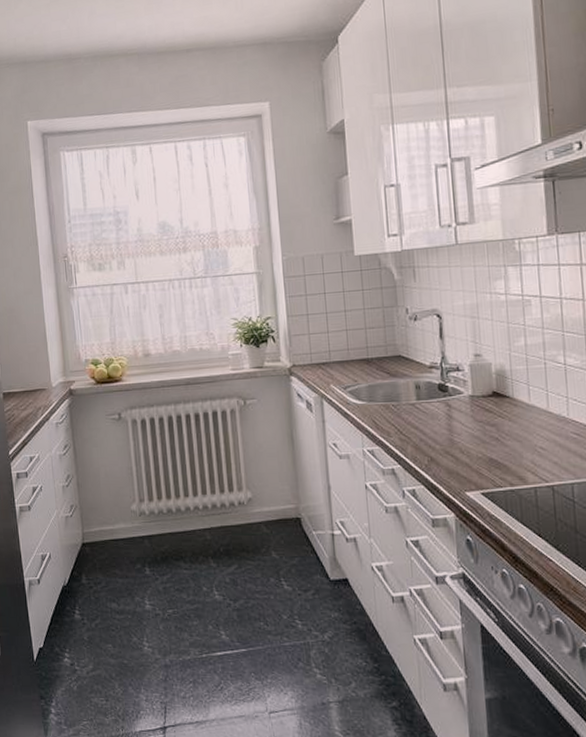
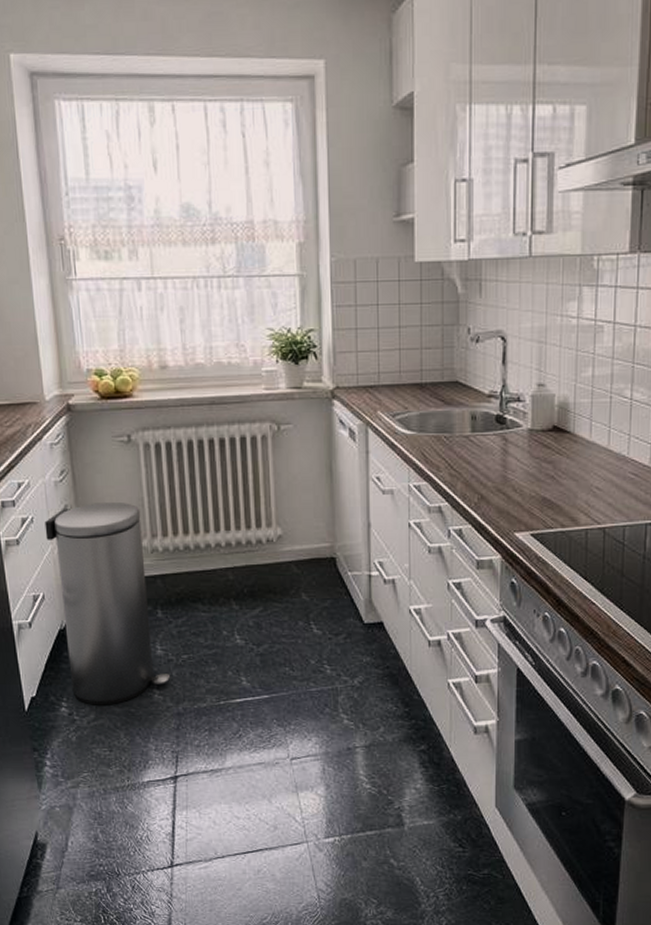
pedal bin: none [51,472,159,657] -> present [44,503,171,705]

